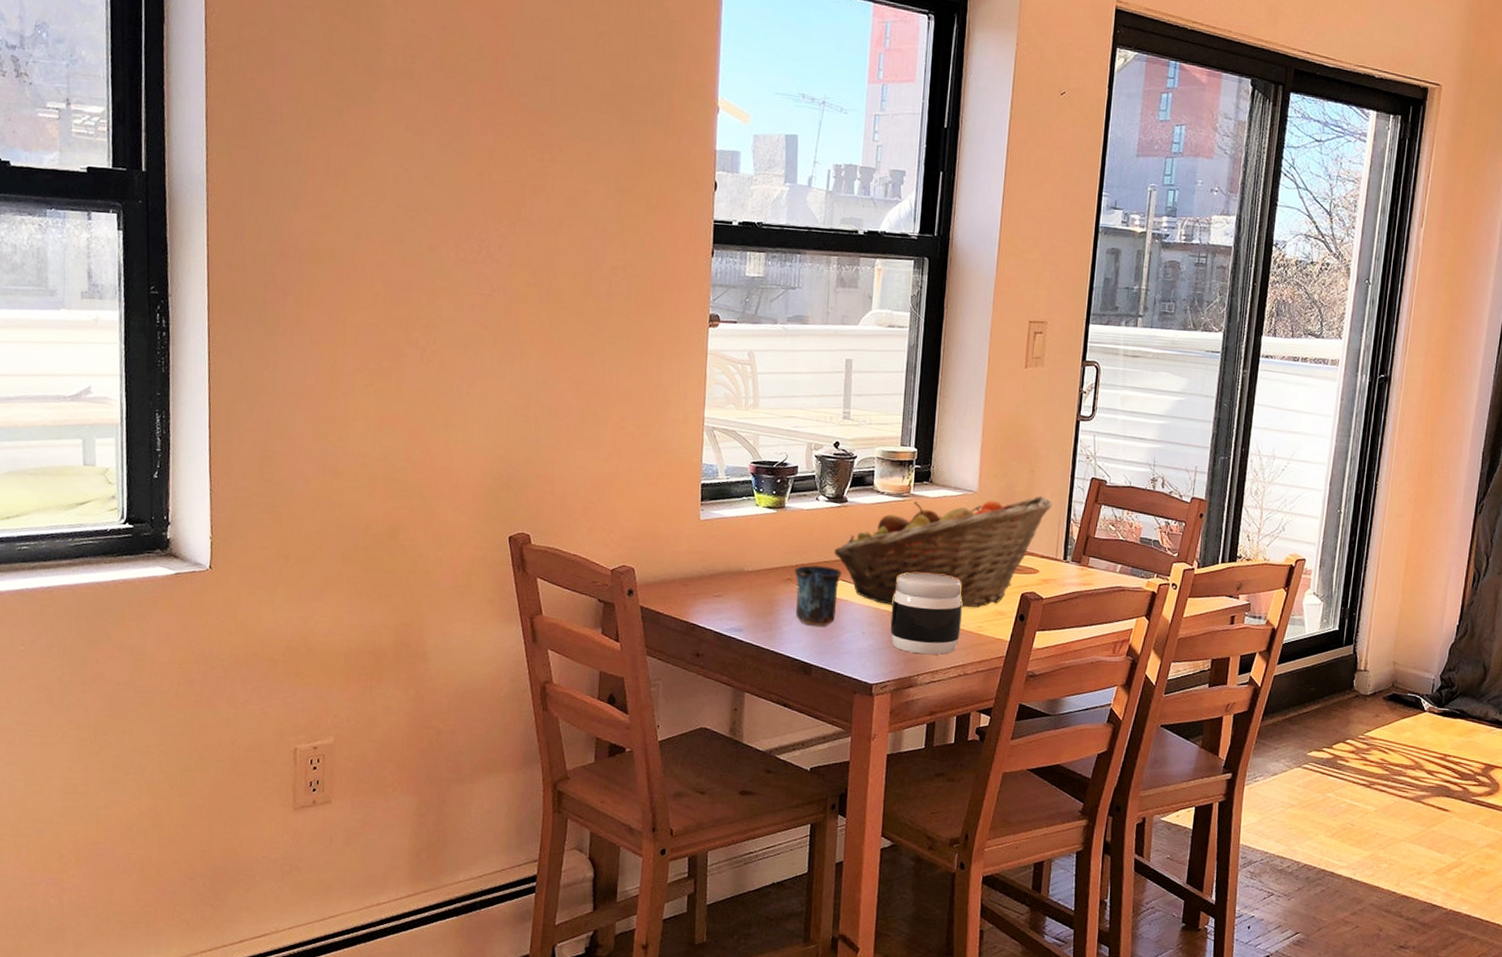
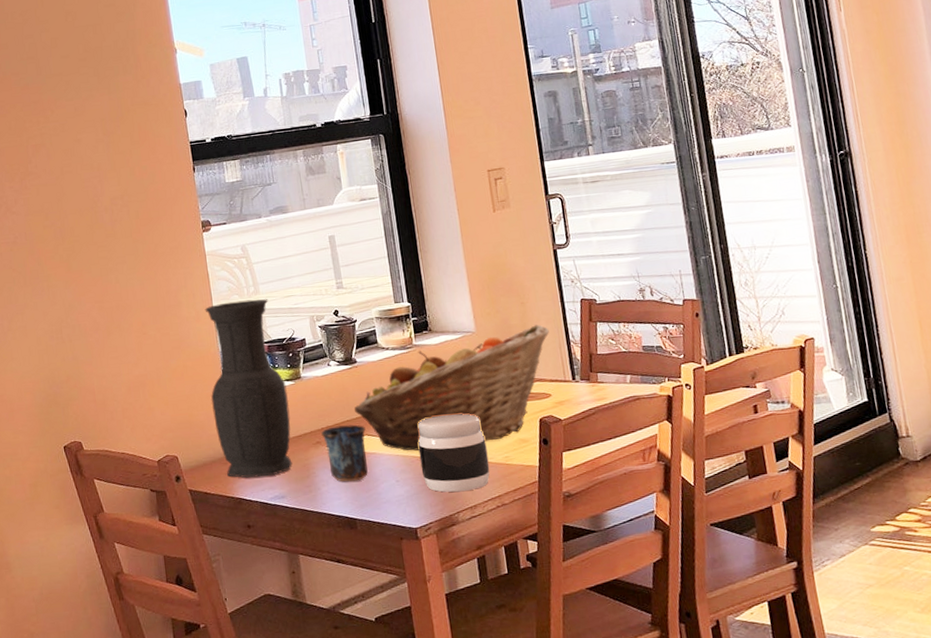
vase: none [681,410,768,606] -> present [204,299,292,478]

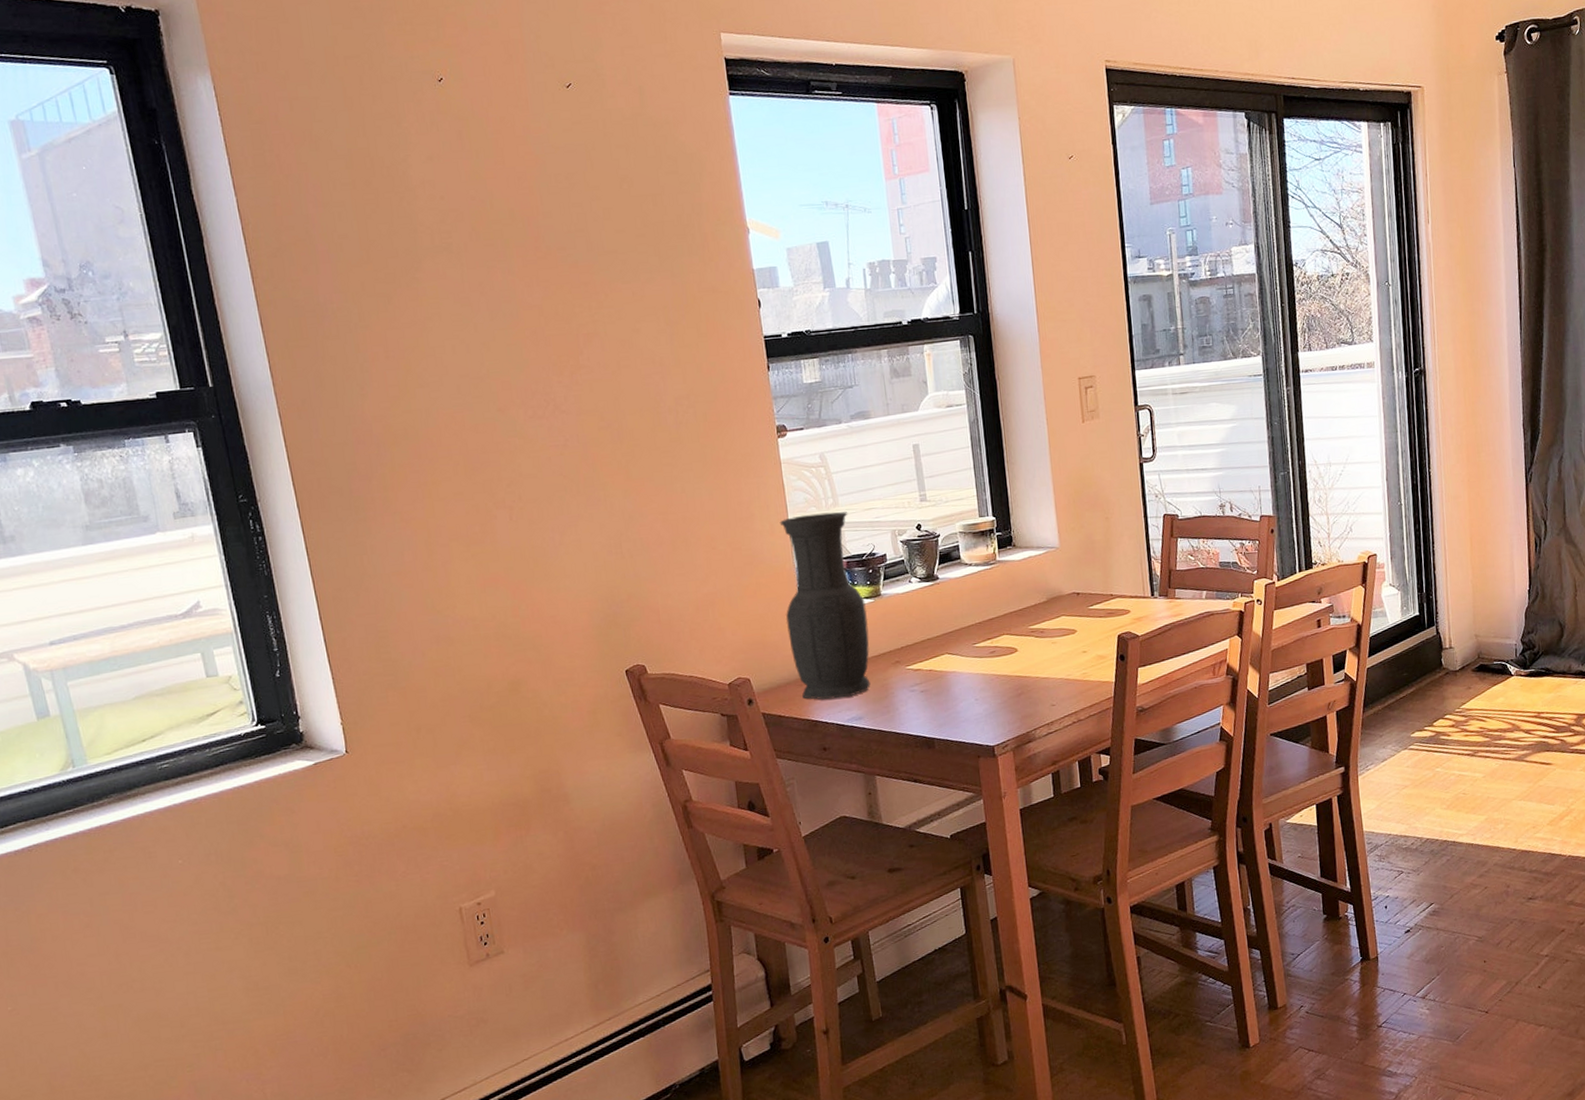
mug: present [321,424,368,482] -> none [901,643,947,702]
fruit basket: present [354,324,550,451] -> none [935,540,1132,669]
jar: present [417,414,490,493] -> none [998,631,1068,710]

